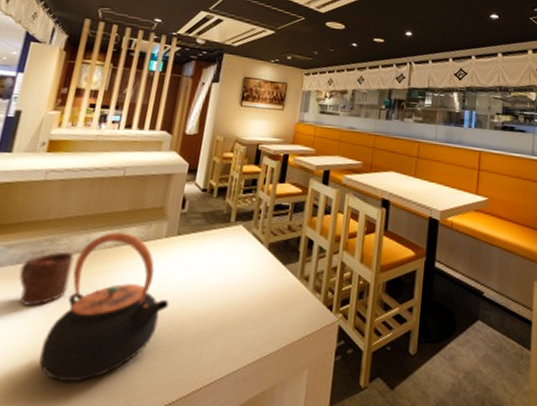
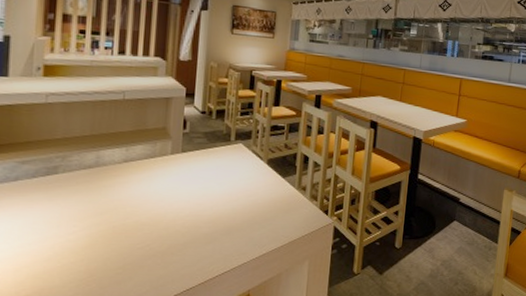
cup: present [18,251,75,306] -> none [36,167,87,213]
teapot: present [39,232,170,381] -> none [68,150,181,273]

